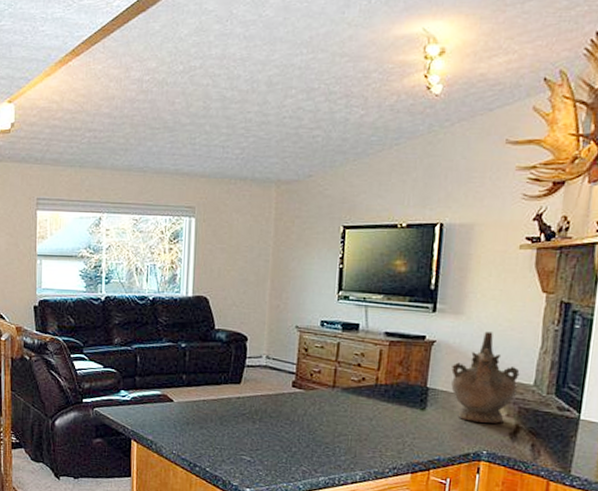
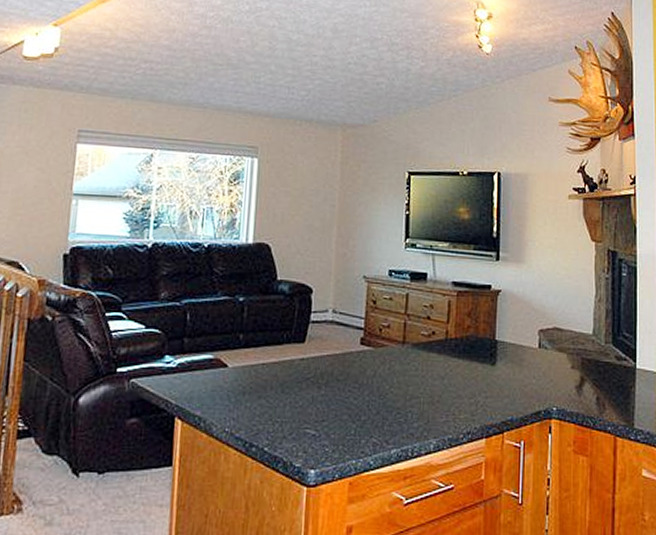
ceremonial vessel: present [451,331,520,423] -> none [517,280,579,376]

